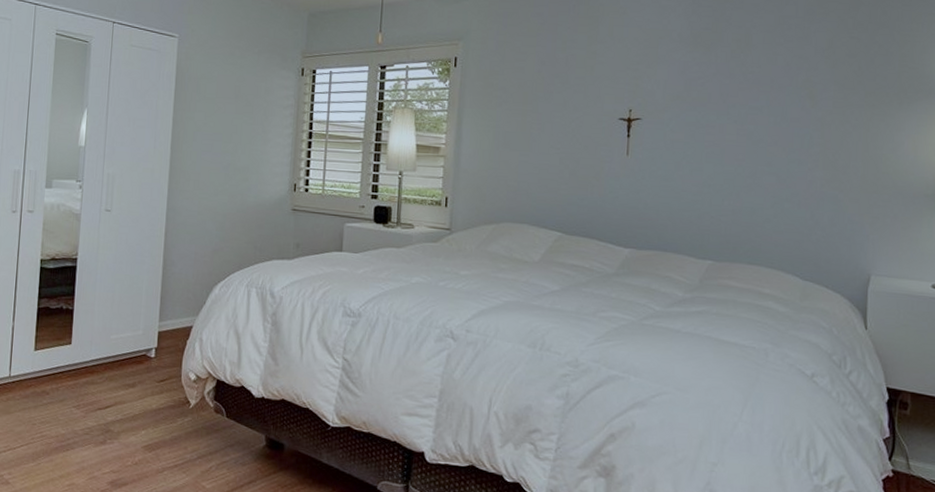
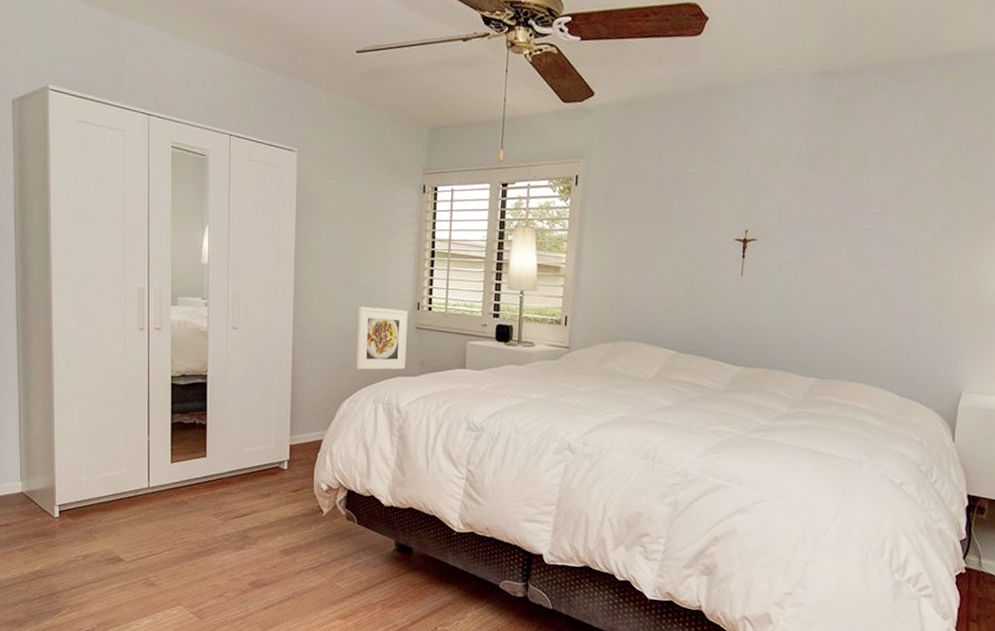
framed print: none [230,188,284,253] -> present [356,306,408,370]

